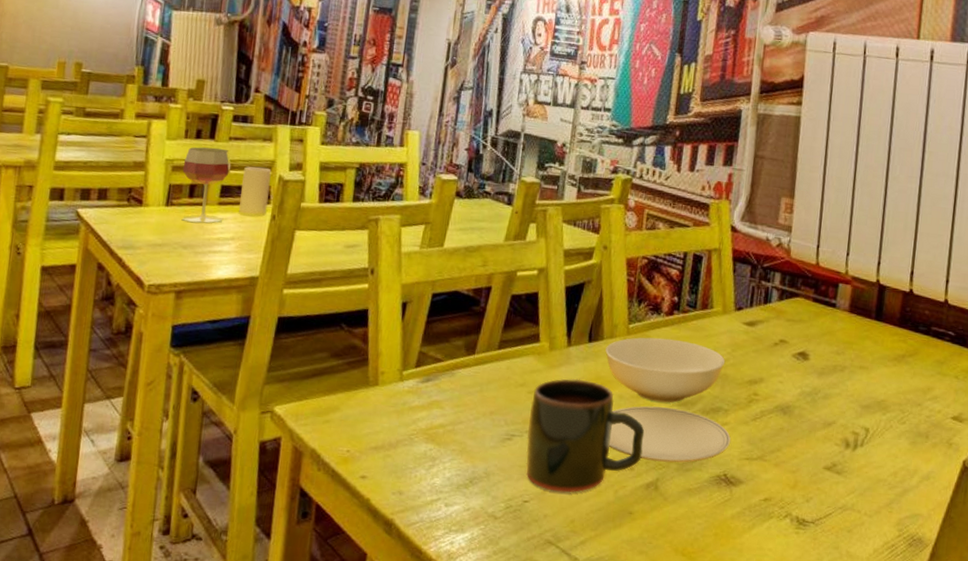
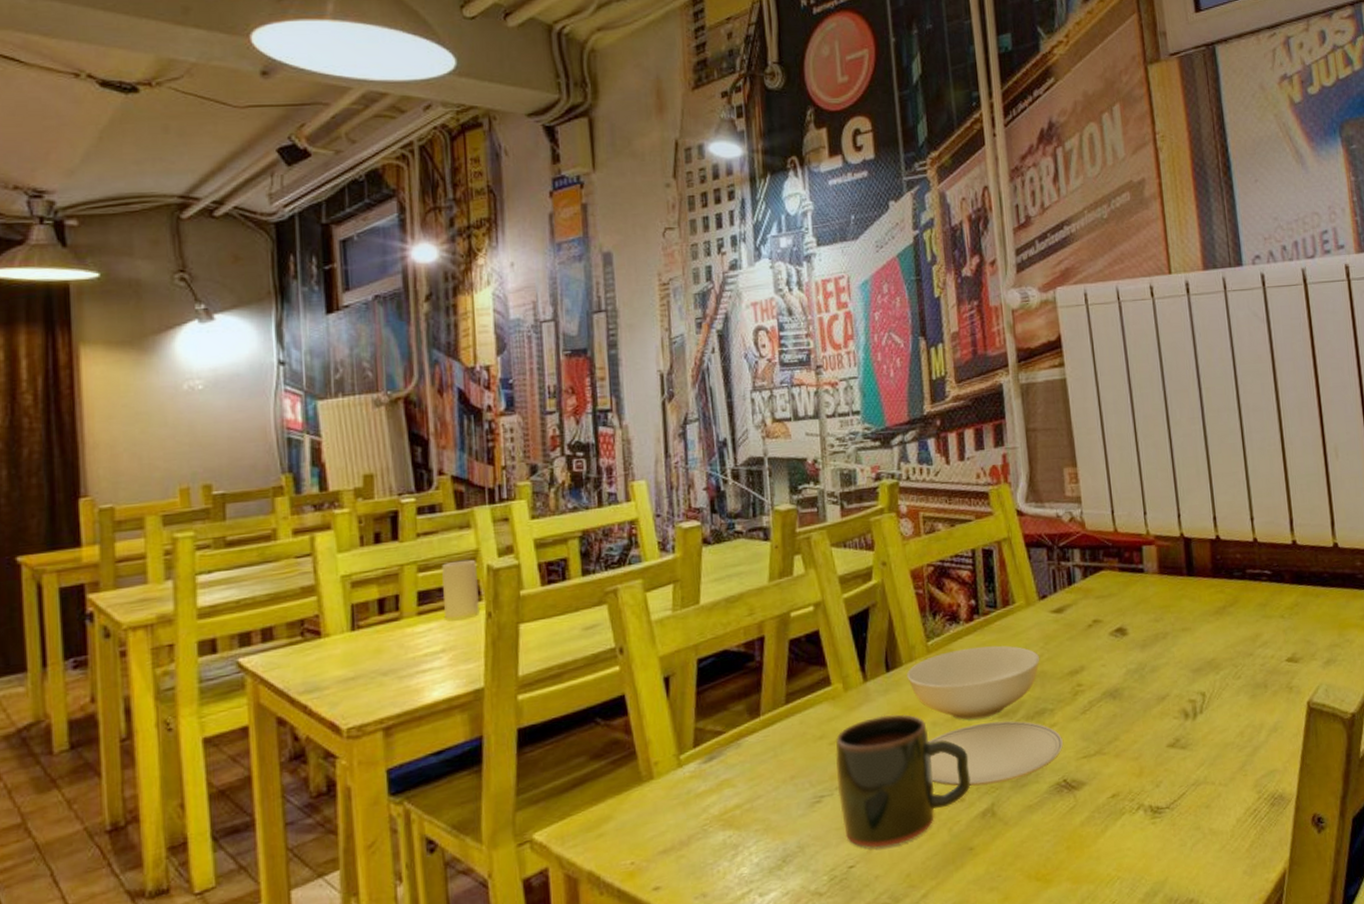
wineglass: present [181,147,231,224] -> none [364,549,428,645]

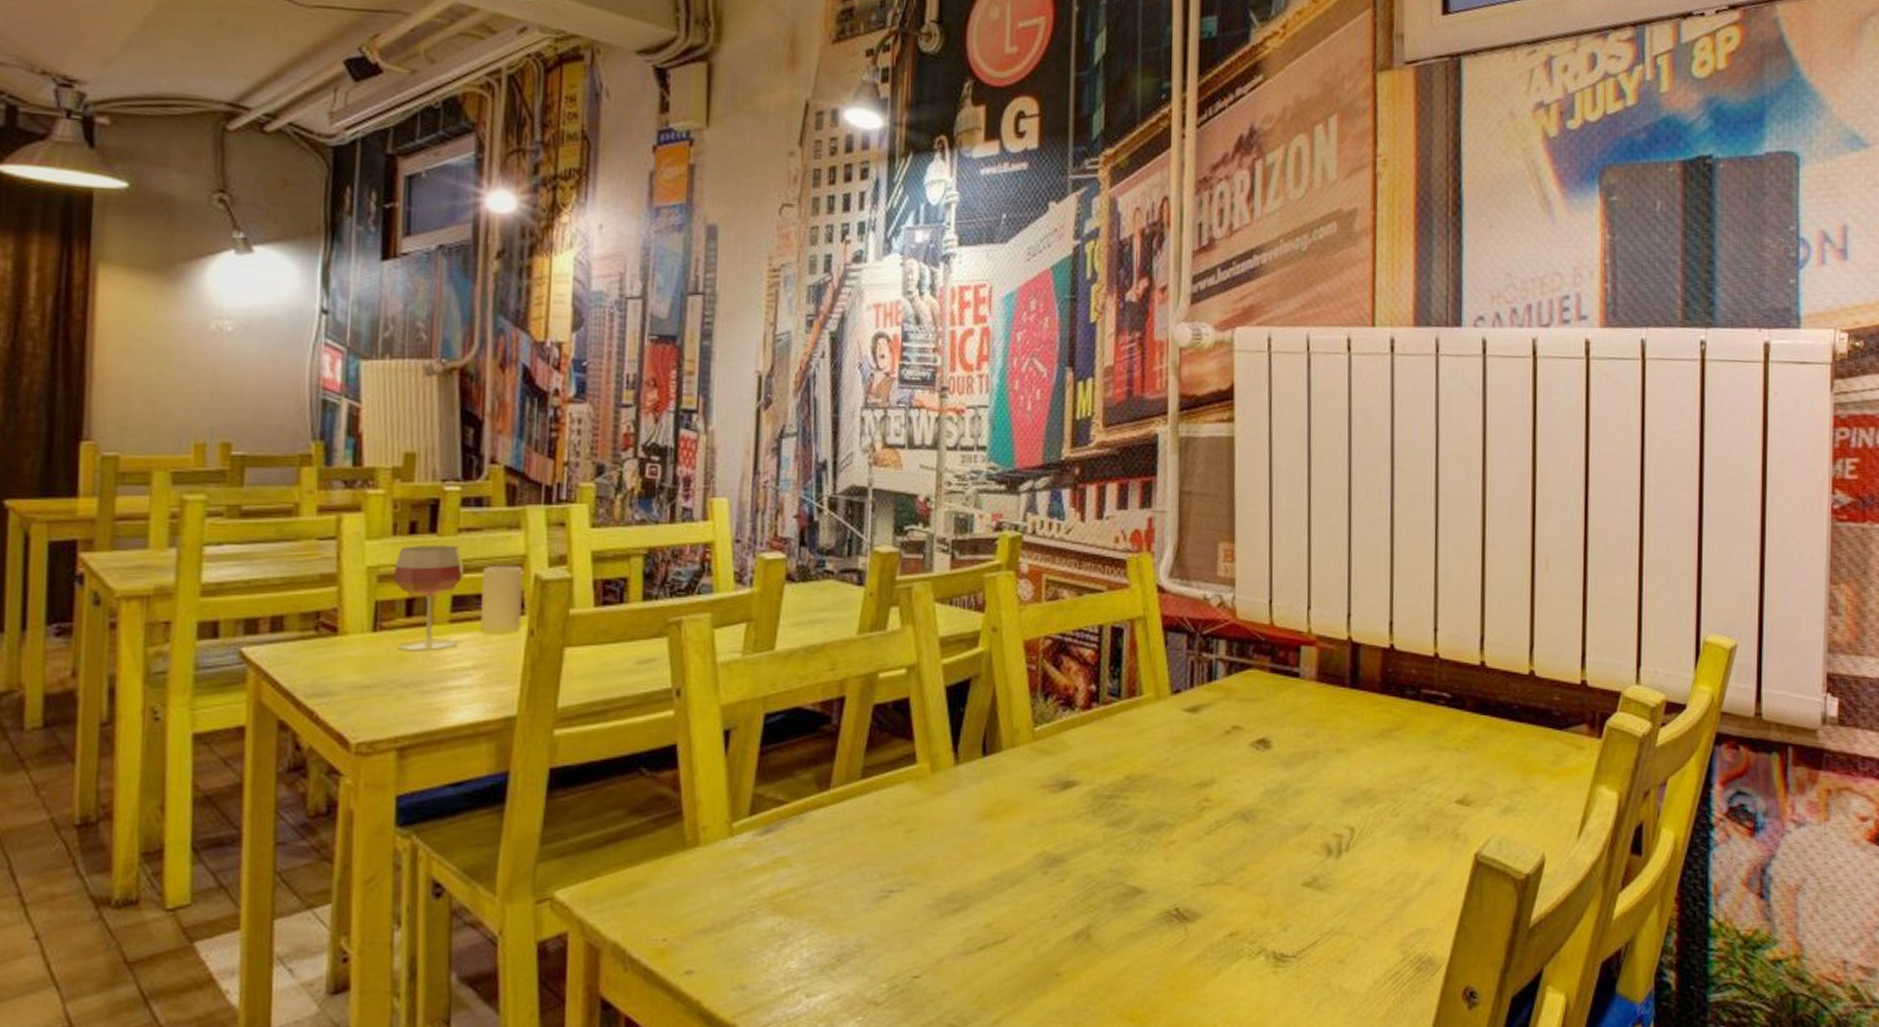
wineglass: none [364,549,428,645] -> present [393,544,464,652]
mug: present [835,714,971,848] -> none [910,806,1067,959]
bowl: present [907,645,1040,720] -> none [1006,740,1165,825]
plate: present [928,721,1063,787] -> none [1020,830,1180,902]

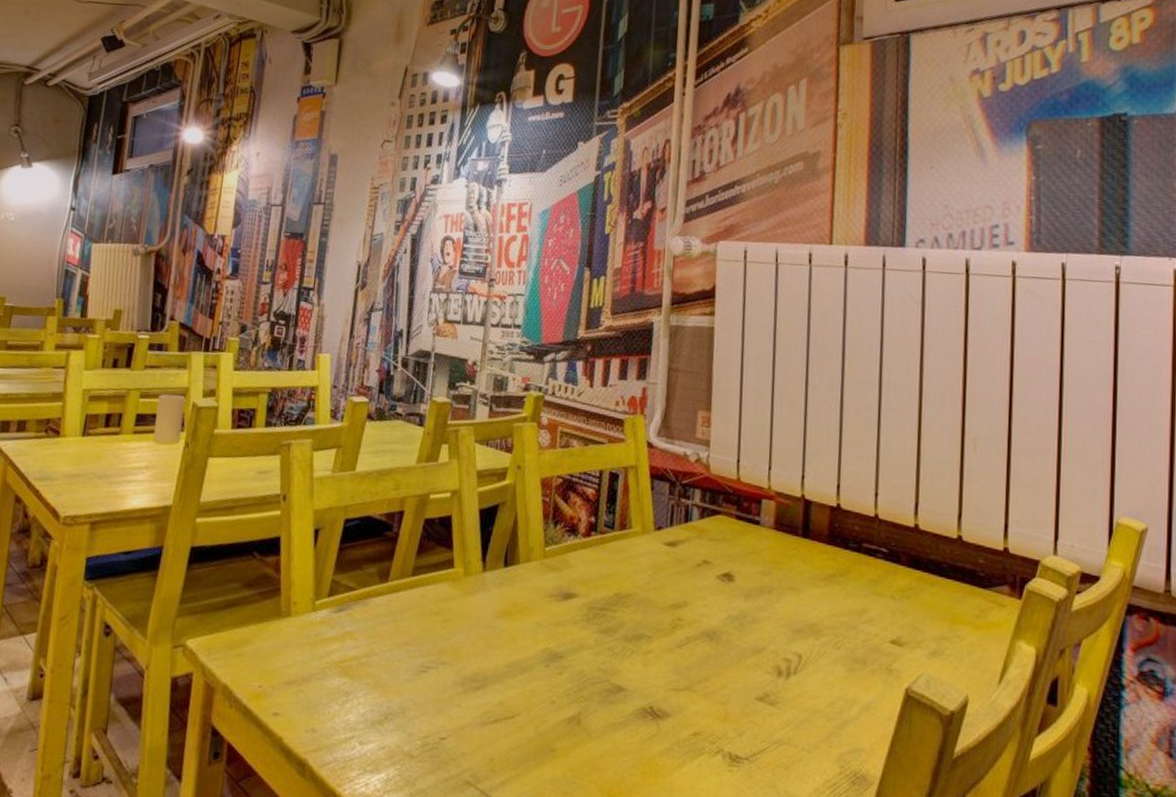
wineglass: present [393,544,464,652] -> none [97,376,146,454]

